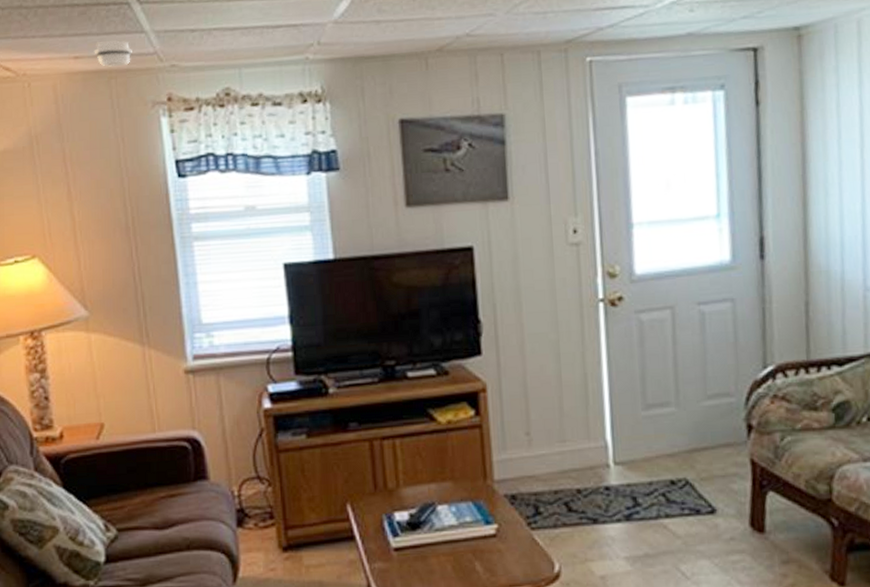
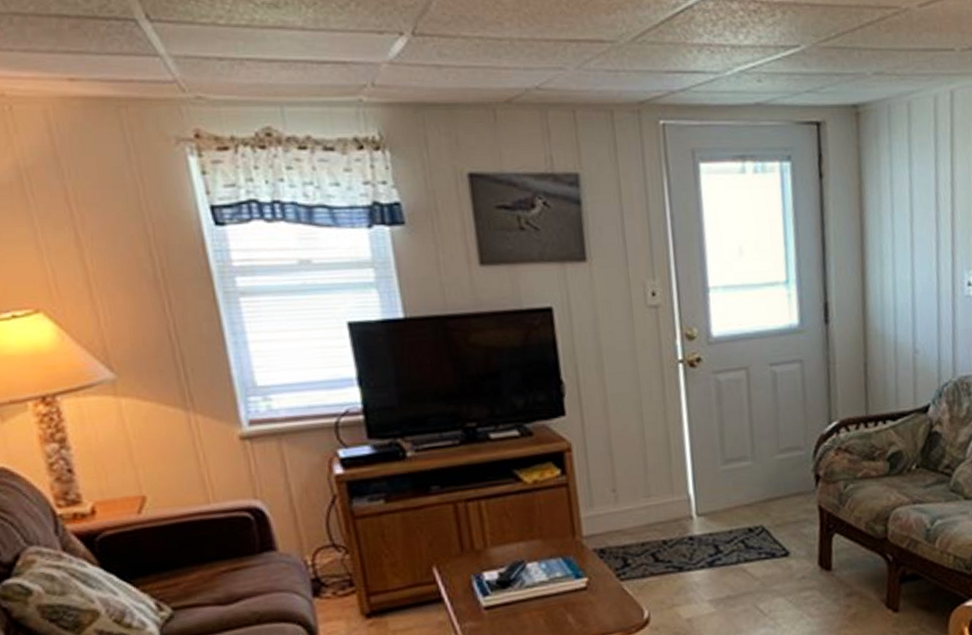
smoke detector: present [94,39,132,67] -> none [94,61,145,93]

